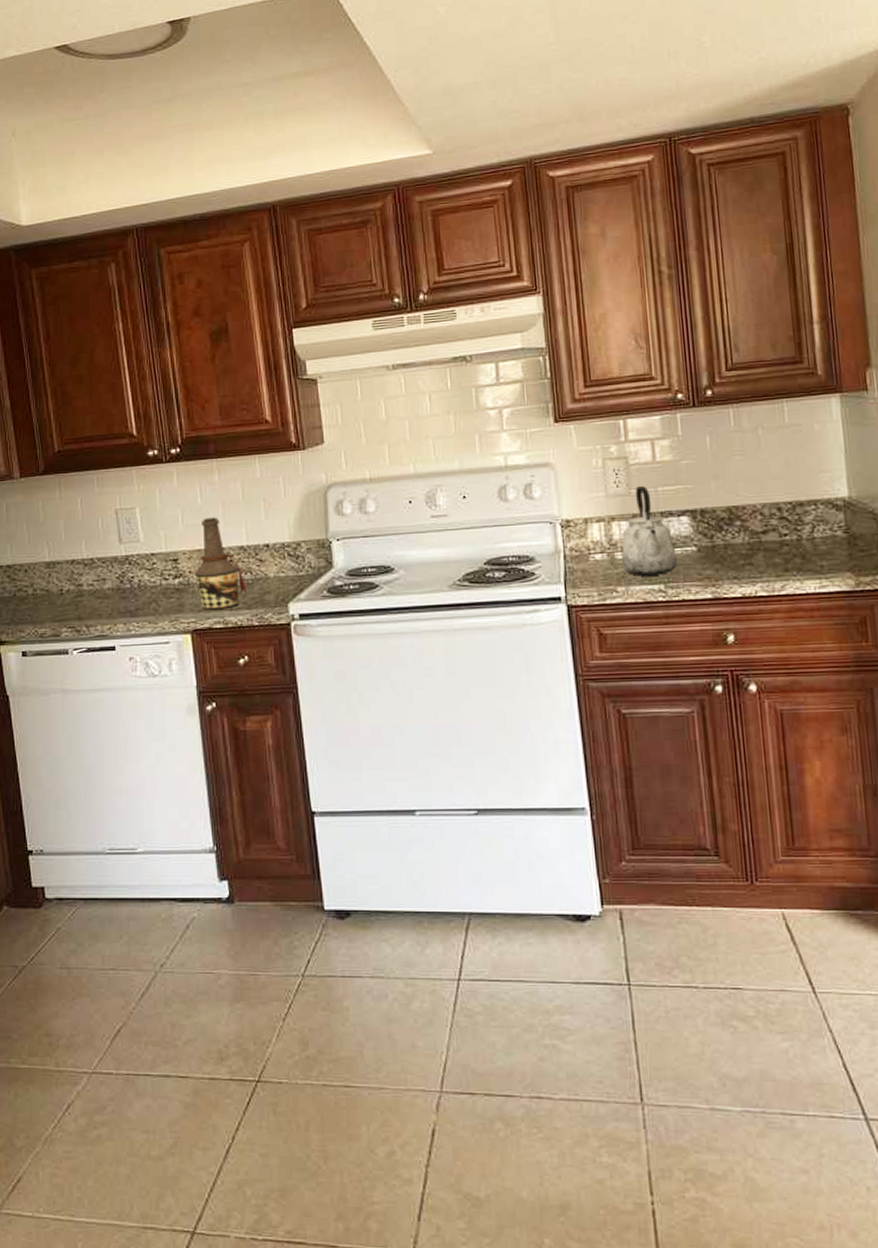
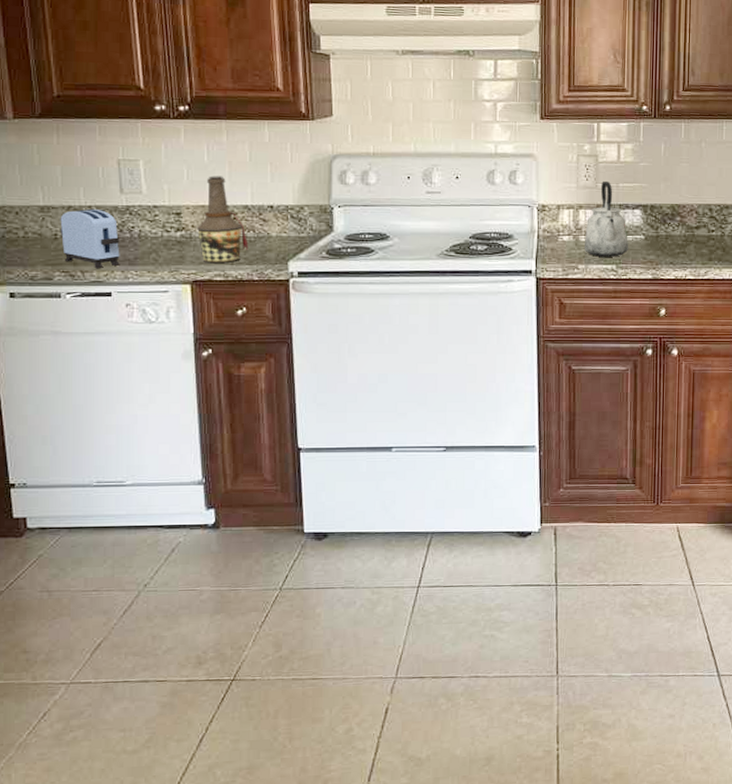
toaster: none [65,561,122,622] -> present [60,208,120,268]

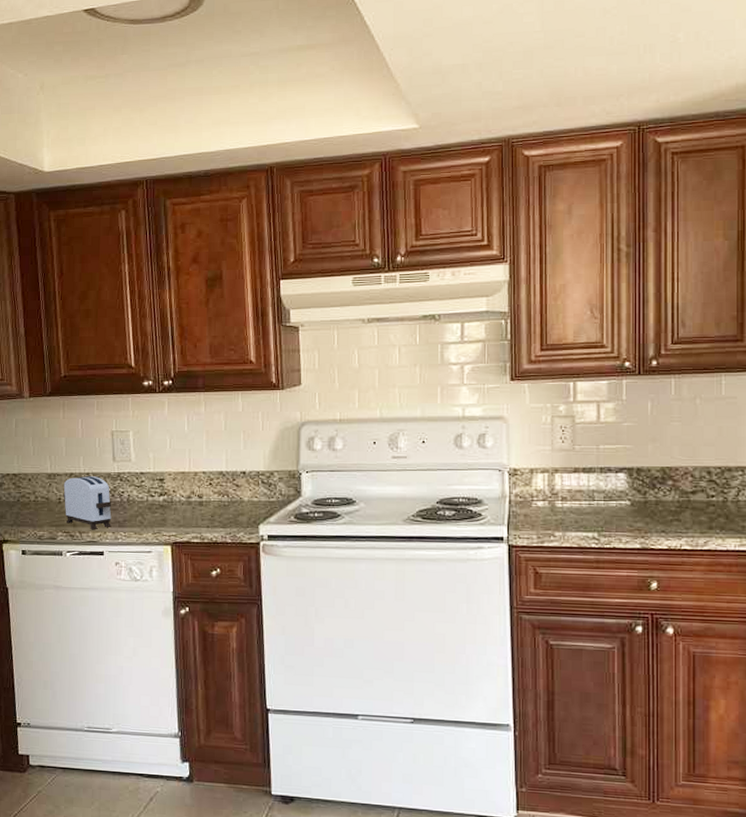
bottle: present [196,176,249,264] -> none [177,444,223,526]
kettle: present [584,180,628,257] -> none [560,442,611,524]

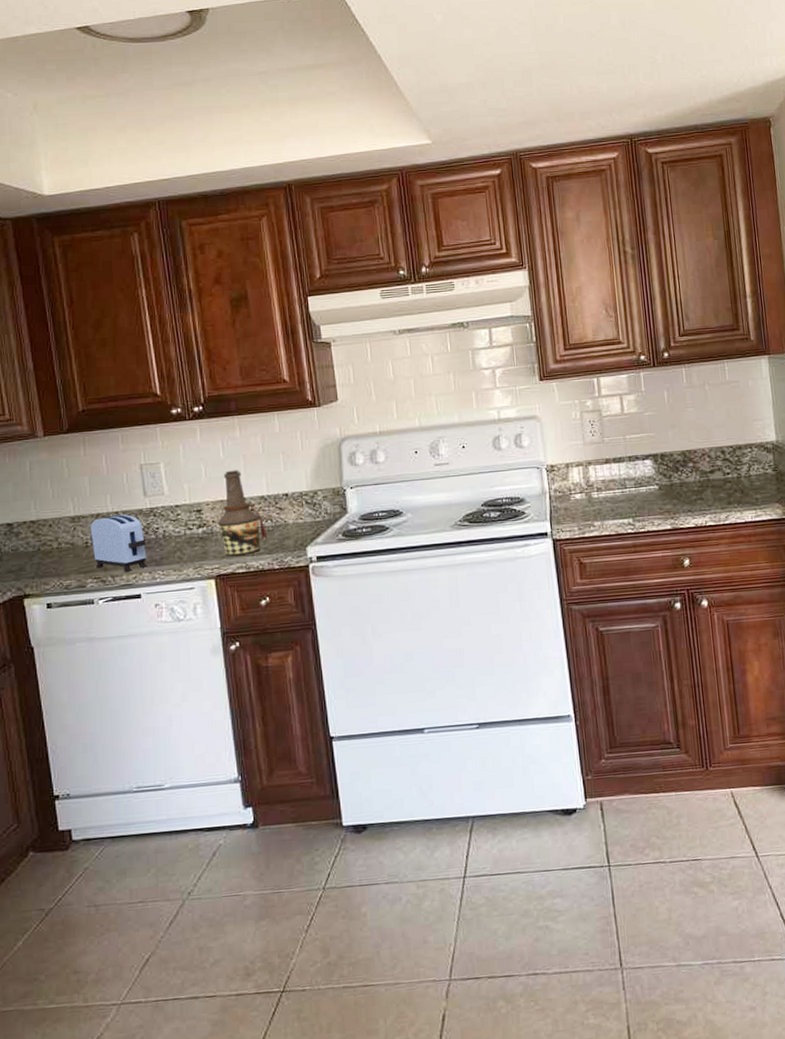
bottle: none [177,444,223,526] -> present [216,470,268,557]

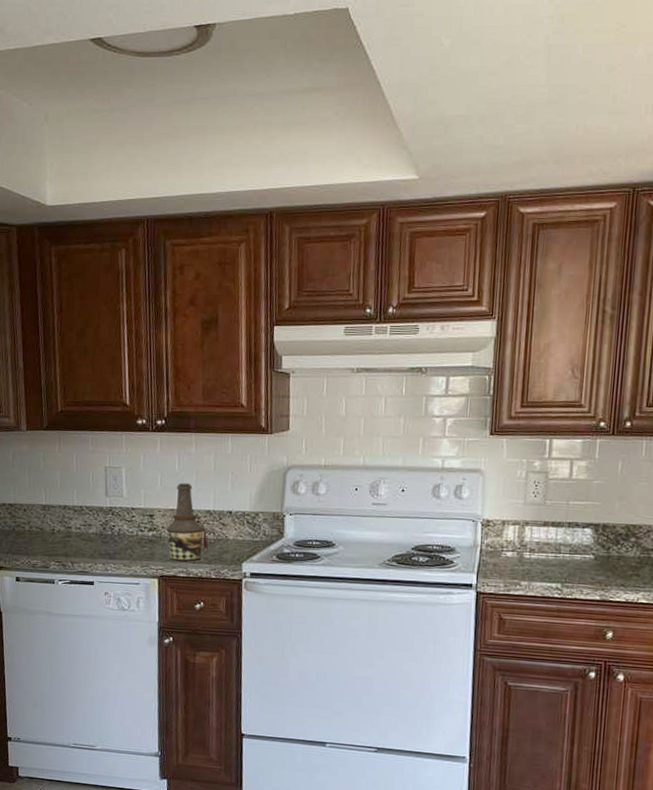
toaster: present [90,514,147,572] -> none [56,508,103,560]

